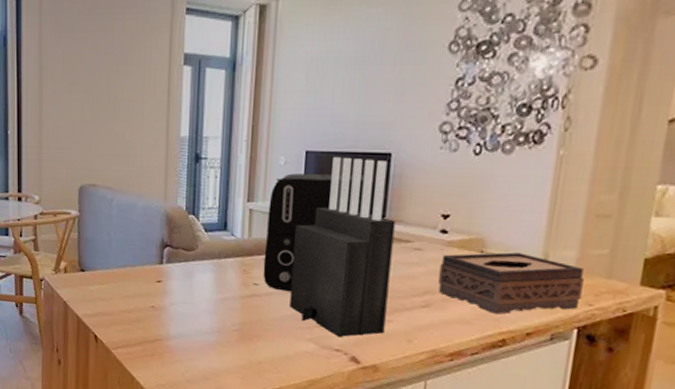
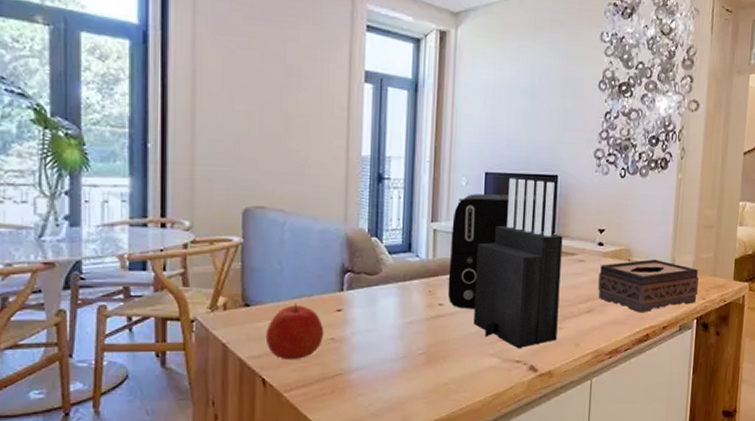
apple: none [97,271,146,322] -> present [265,303,324,360]

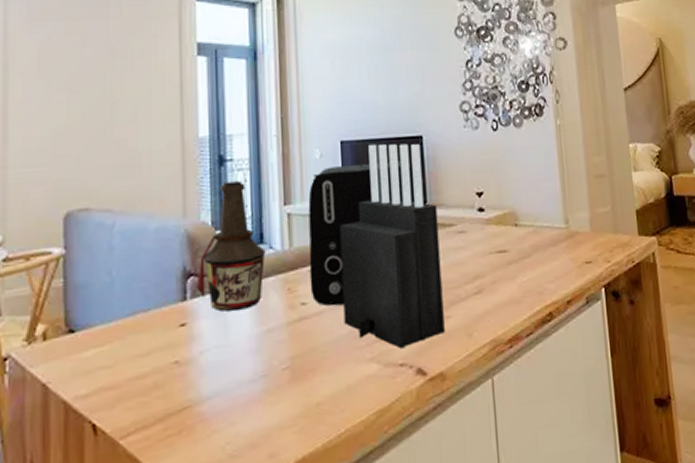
apple: present [265,303,324,360] -> none [95,321,166,396]
bottle: none [352,197,413,303] -> present [197,181,266,312]
tissue box: present [598,259,699,313] -> none [484,221,600,288]

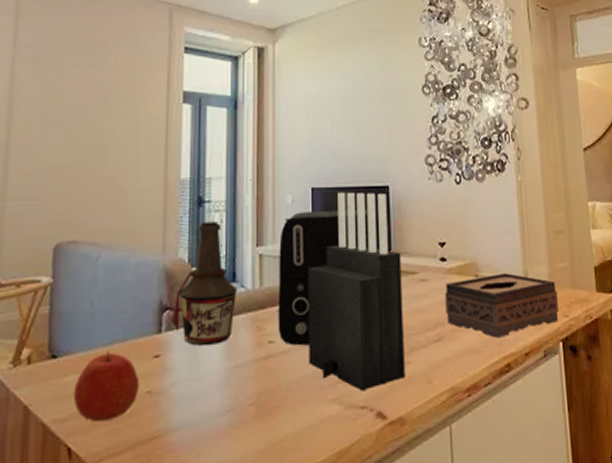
apple: none [95,321,166,396] -> present [73,350,140,422]
tissue box: none [484,221,600,288] -> present [445,273,559,338]

